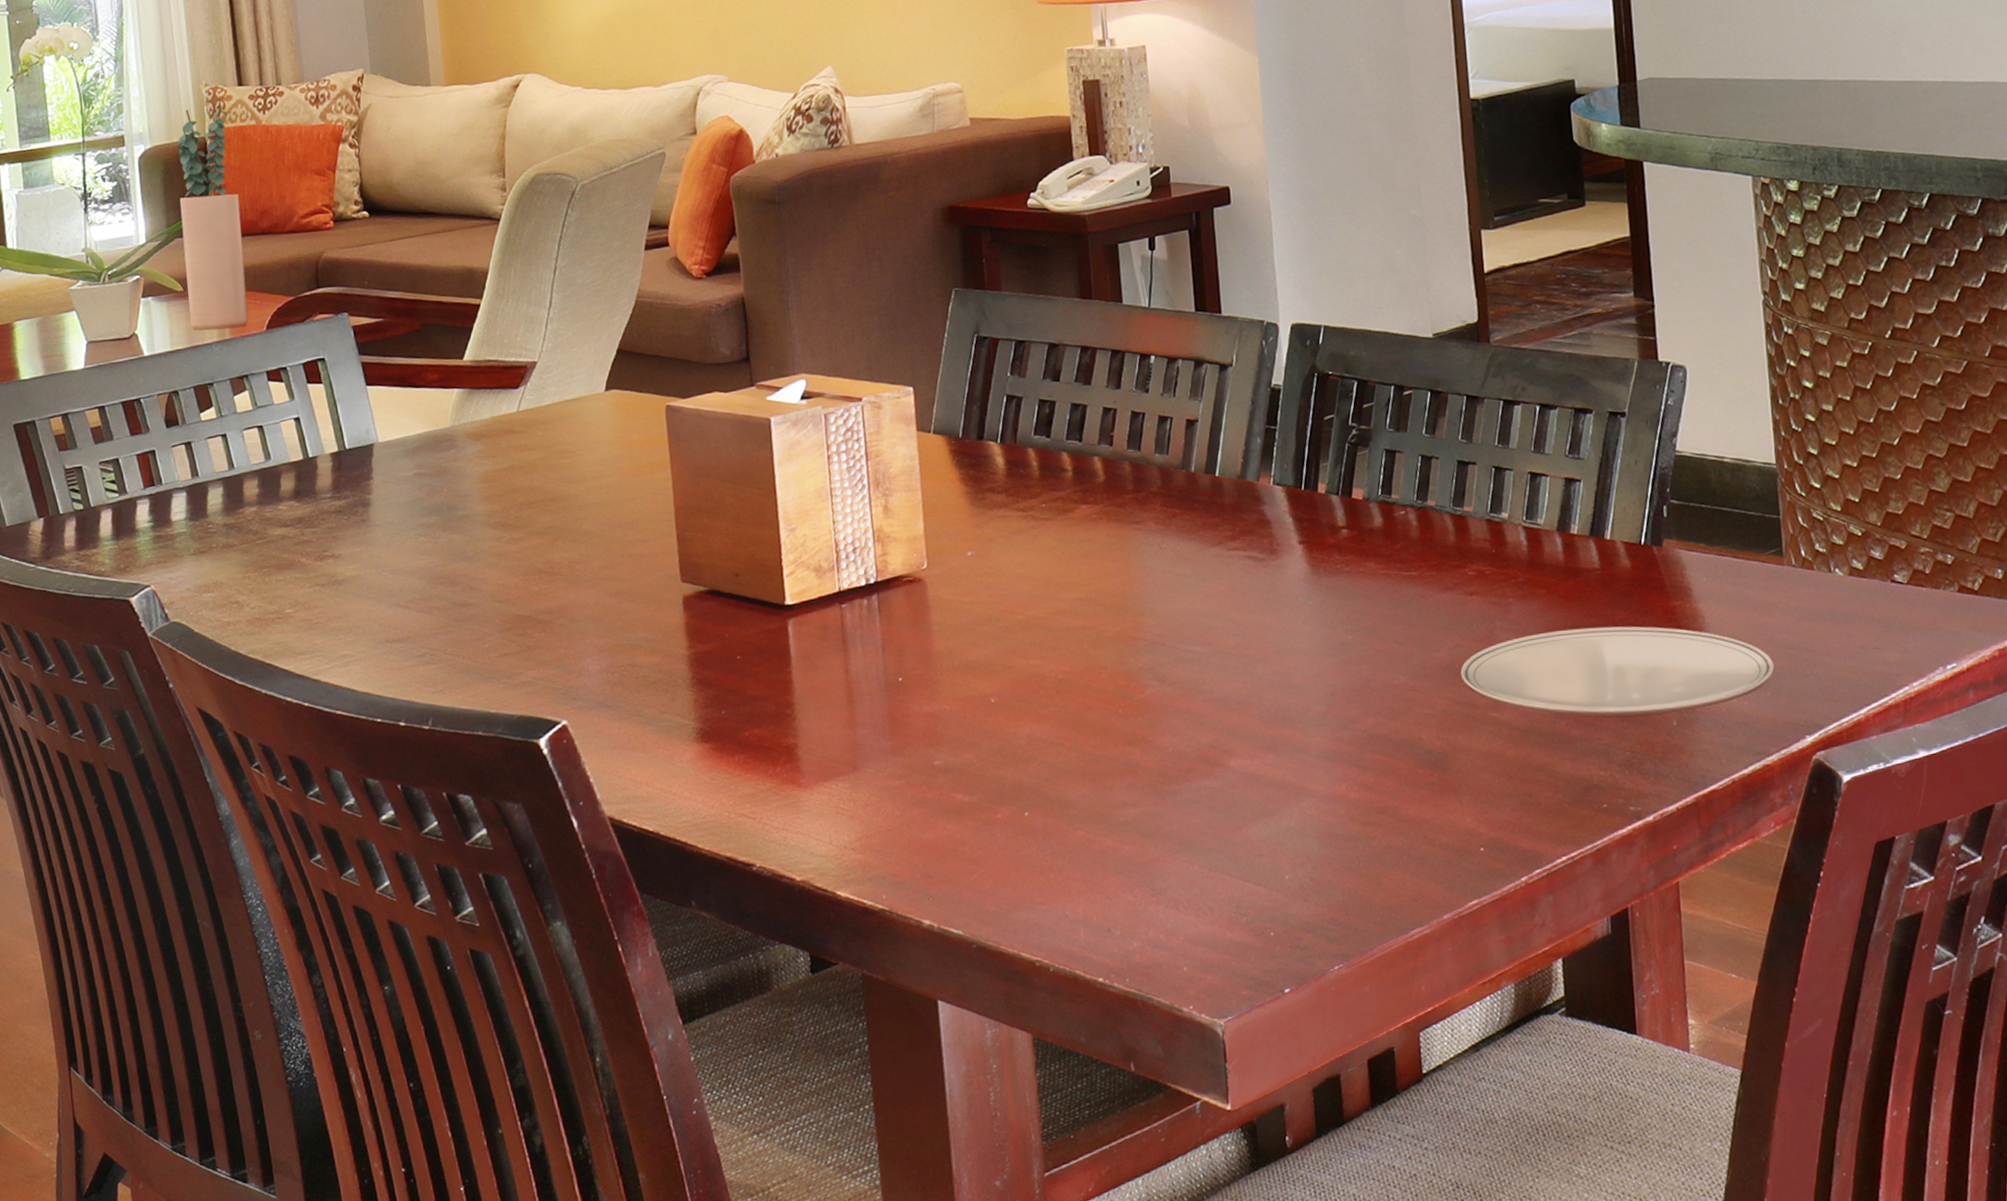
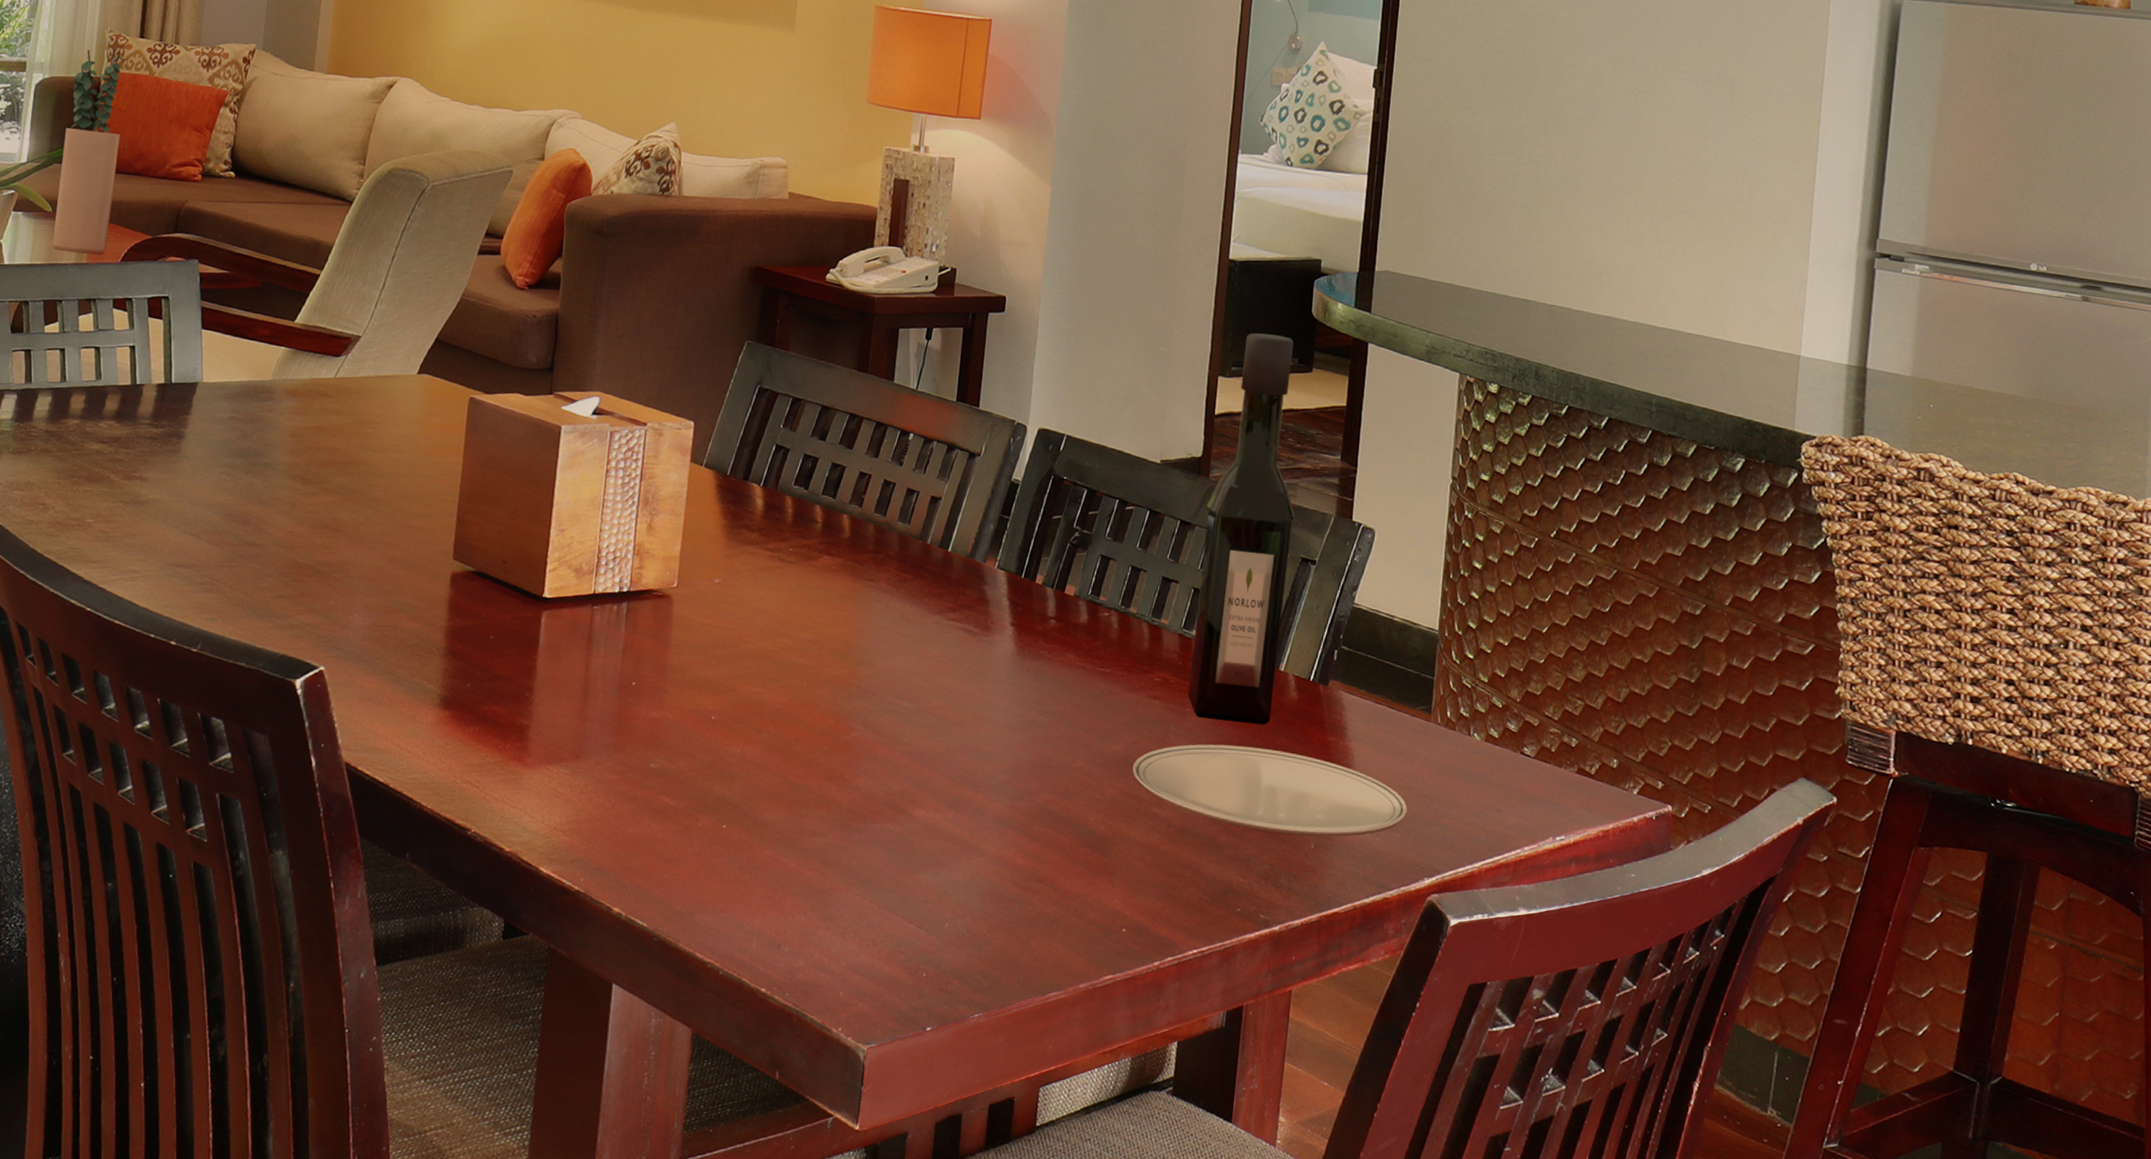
bottle: none [1492,172,1605,607] -> present [1188,333,1296,725]

